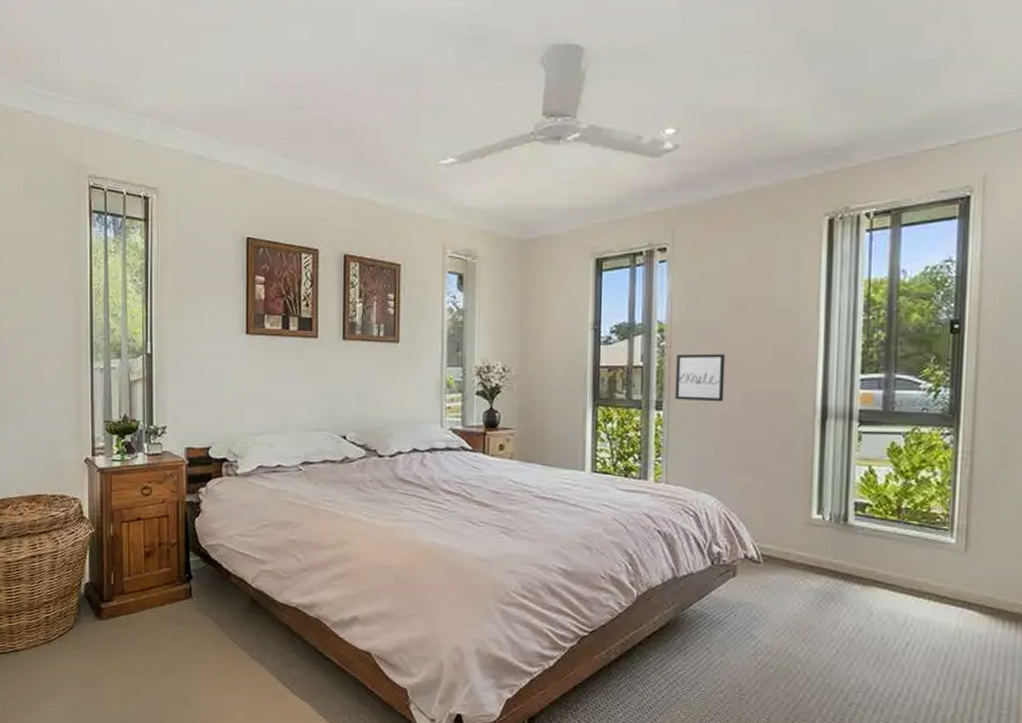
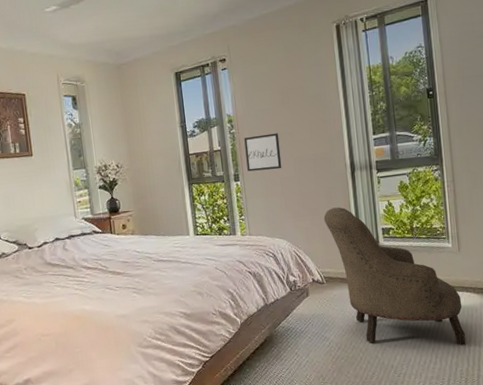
armchair: none [772,464,959,682] -> present [323,207,466,346]

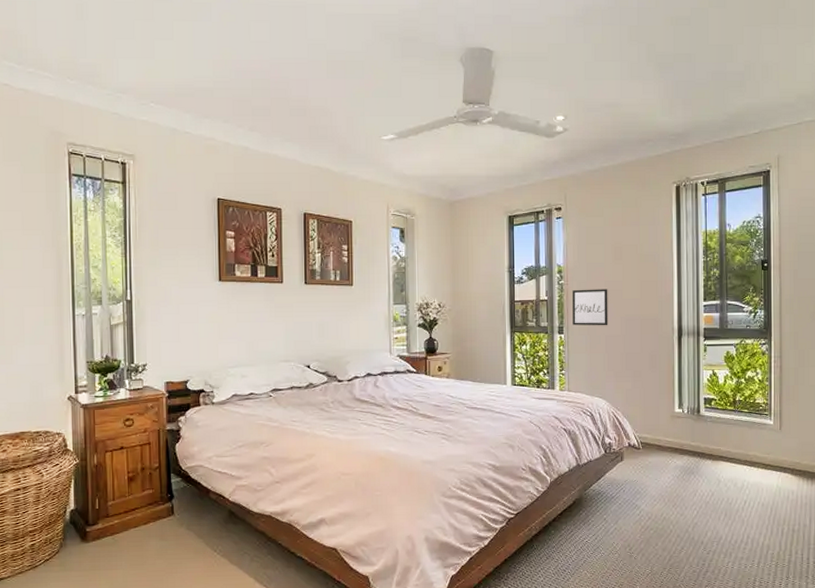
armchair: present [323,207,466,346] -> none [646,371,780,528]

